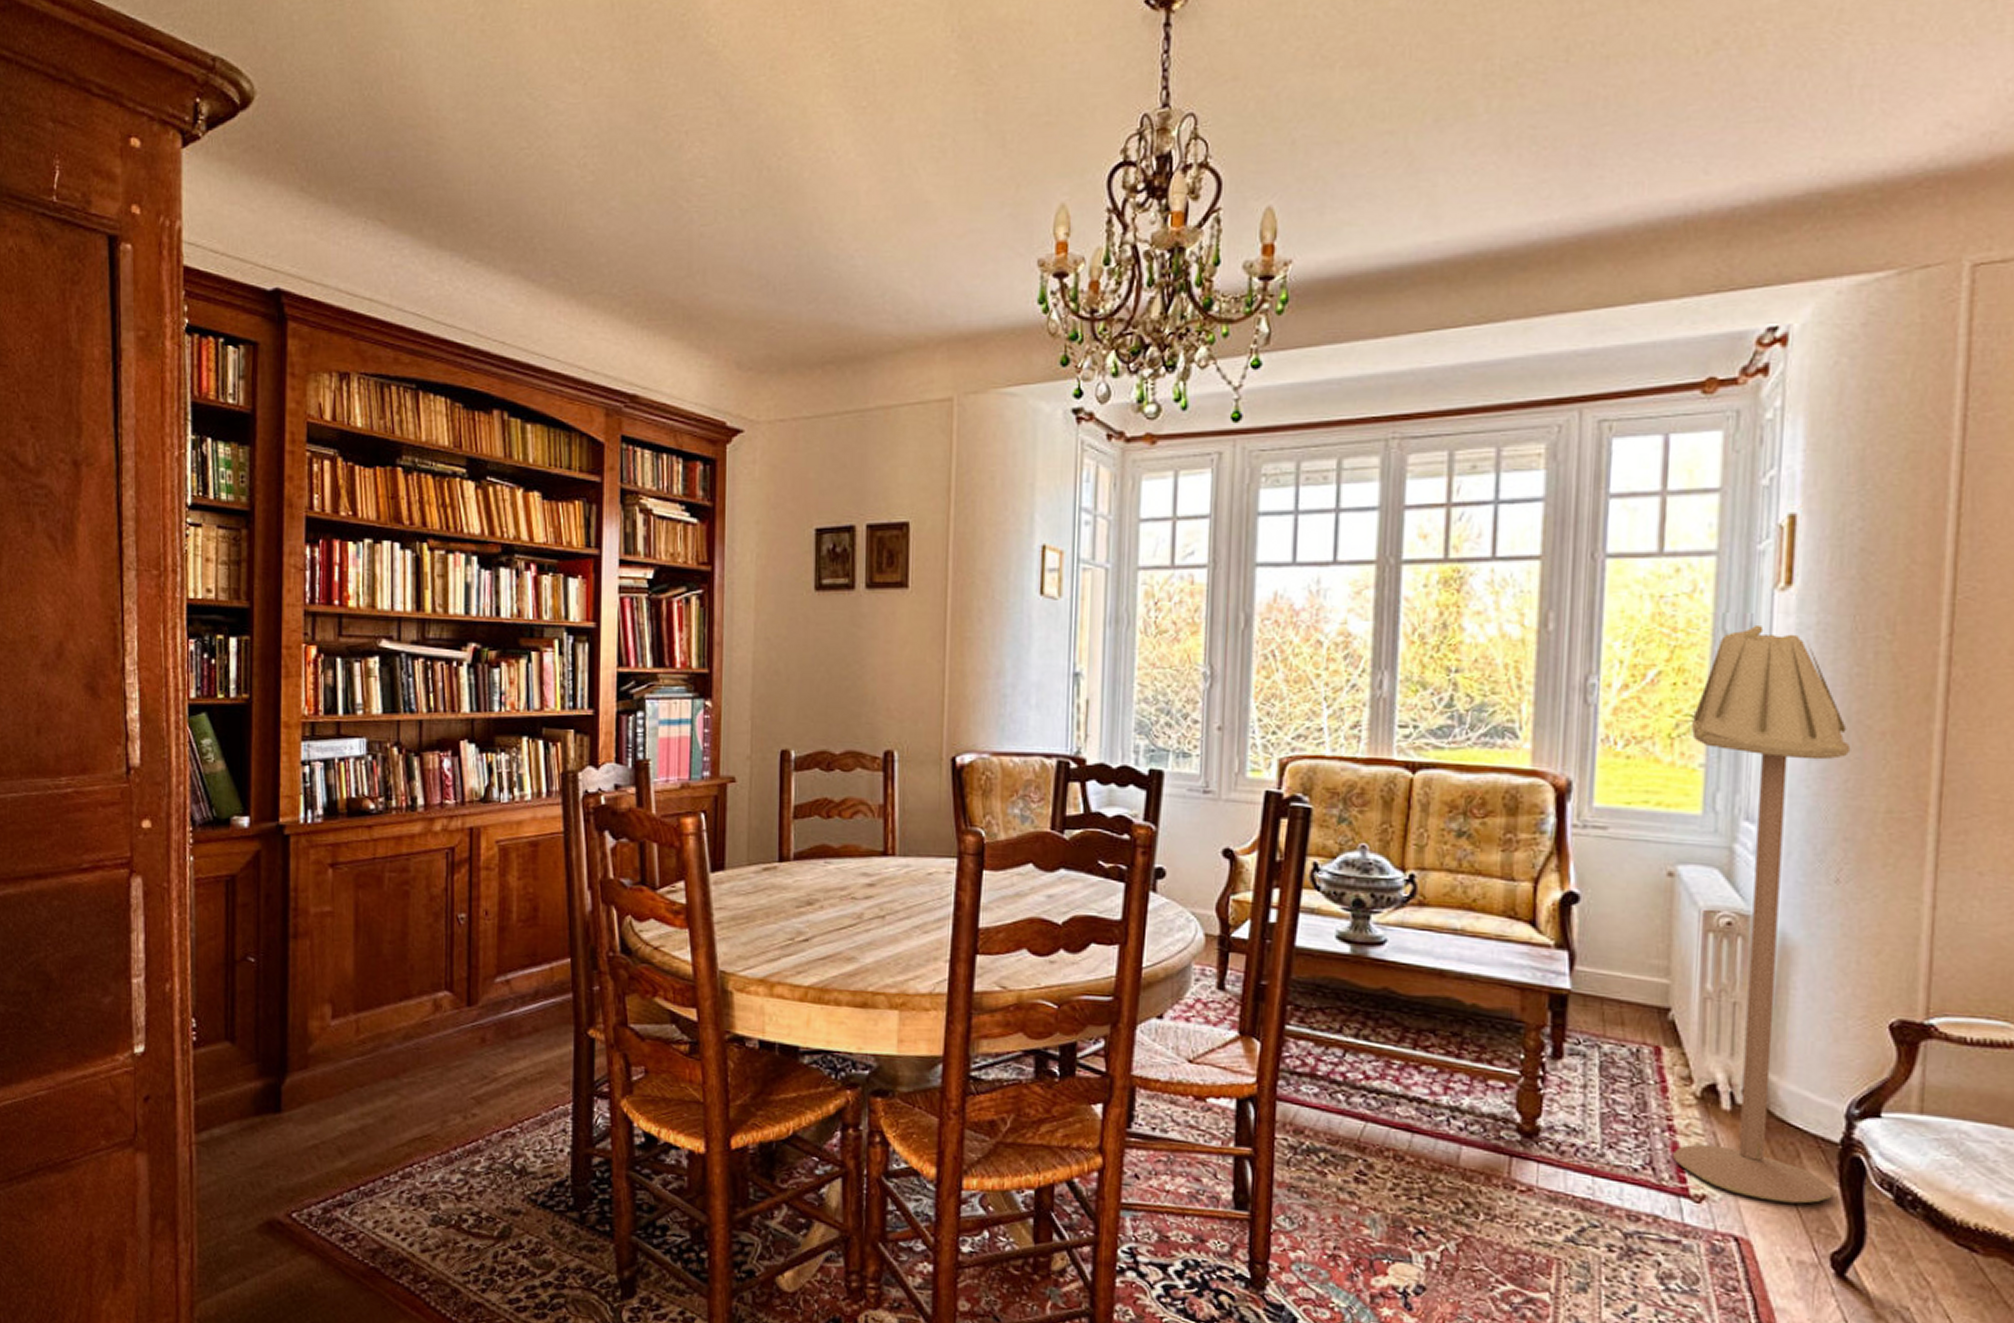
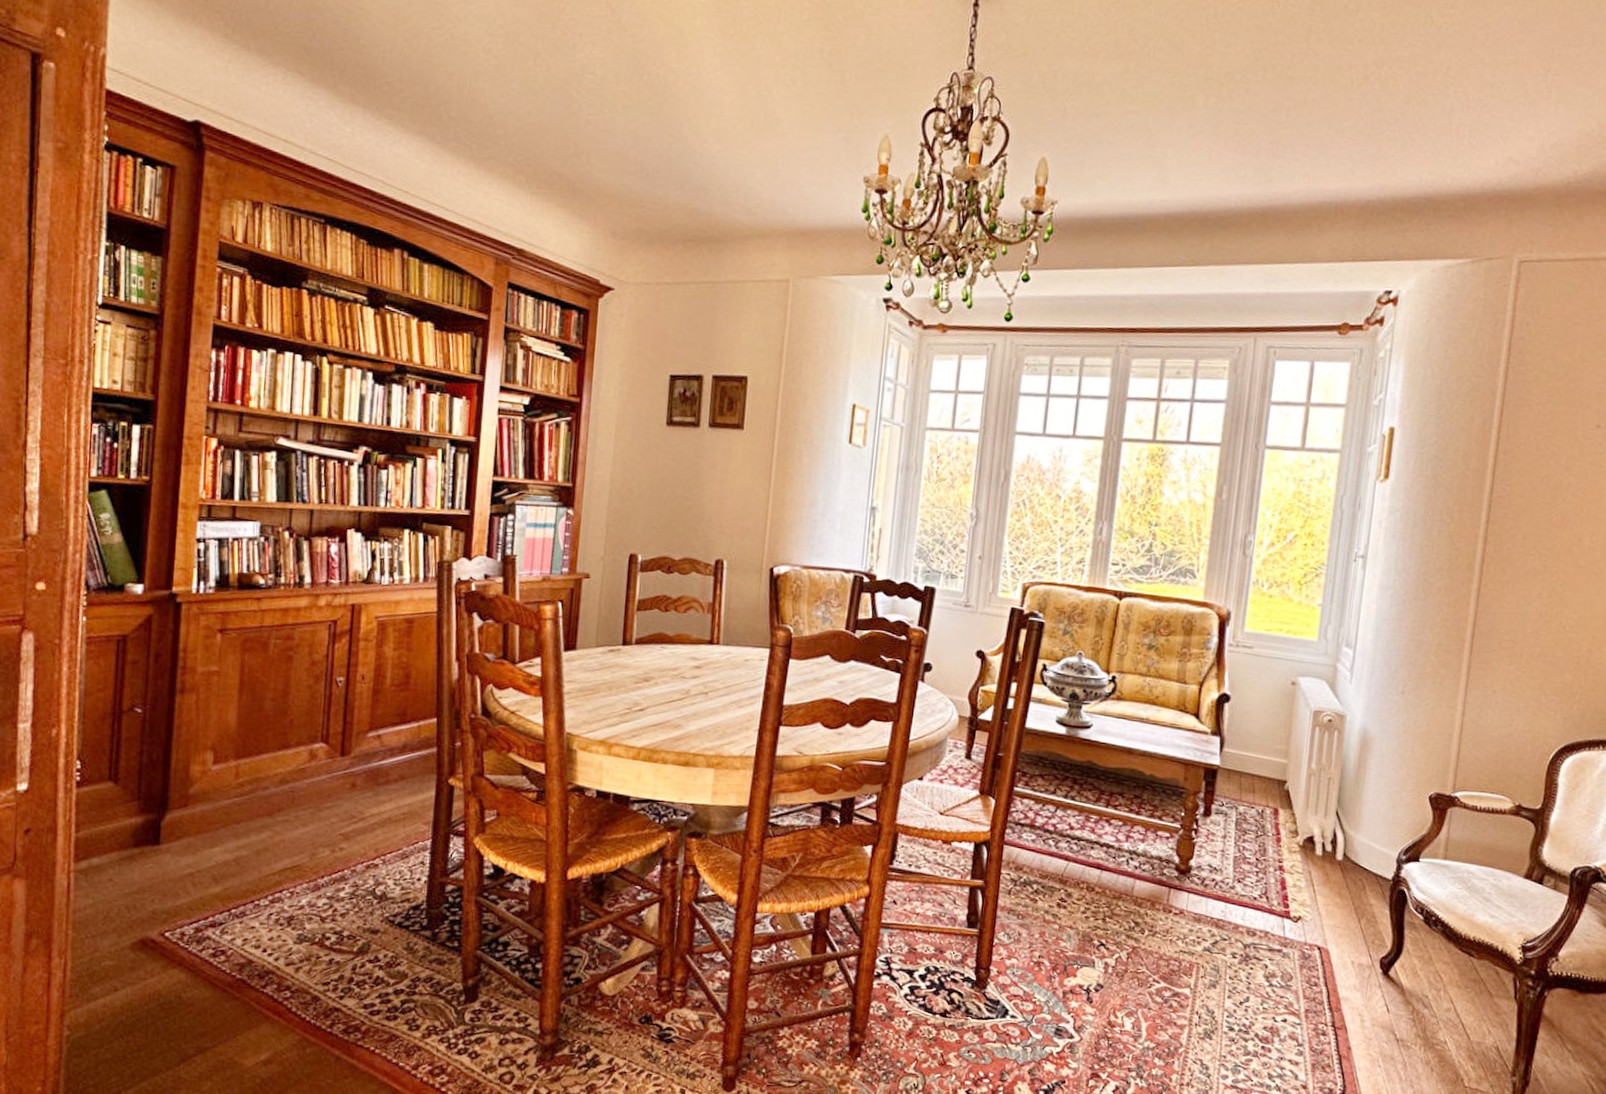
floor lamp: present [1673,626,1851,1204] -> none [1281,506,1418,923]

